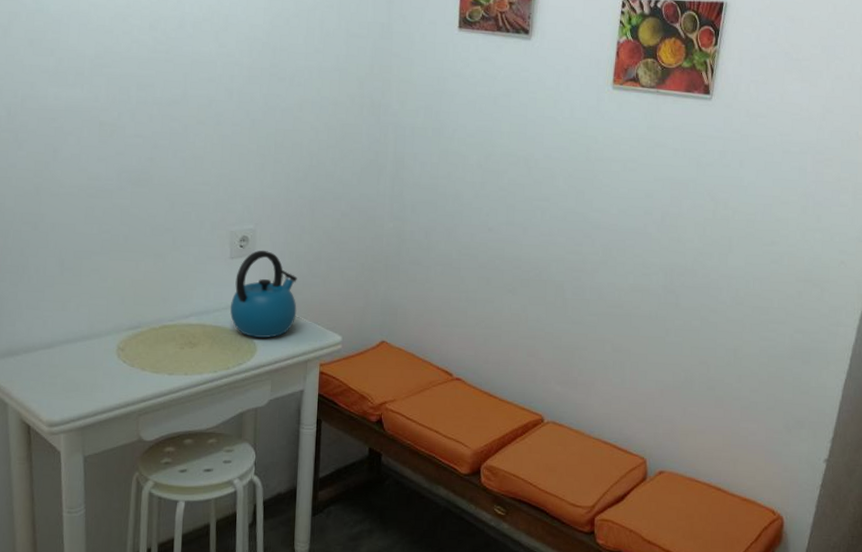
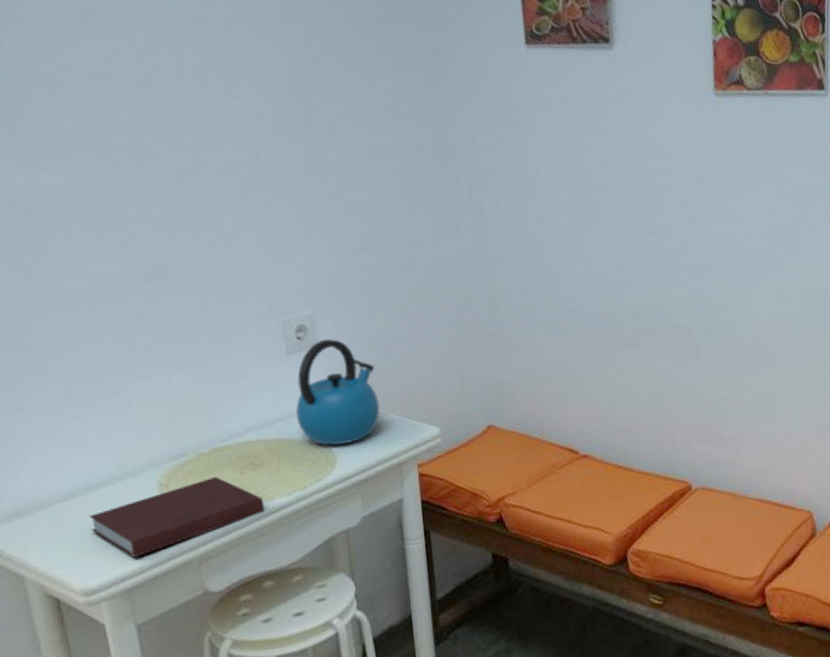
notebook: none [62,347,195,403] -> present [89,476,265,557]

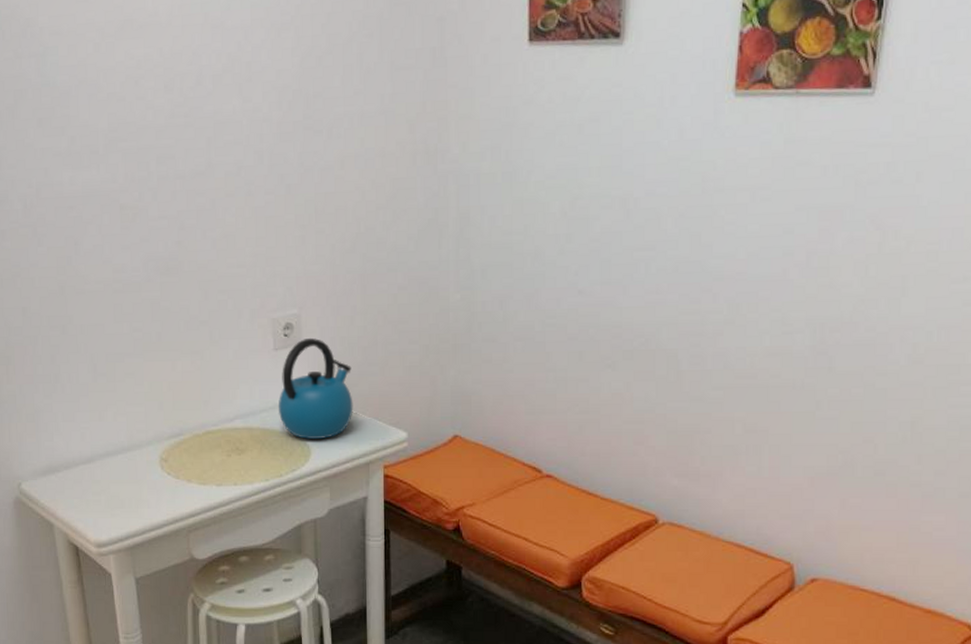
notebook: present [89,476,265,557] -> none [104,456,245,520]

